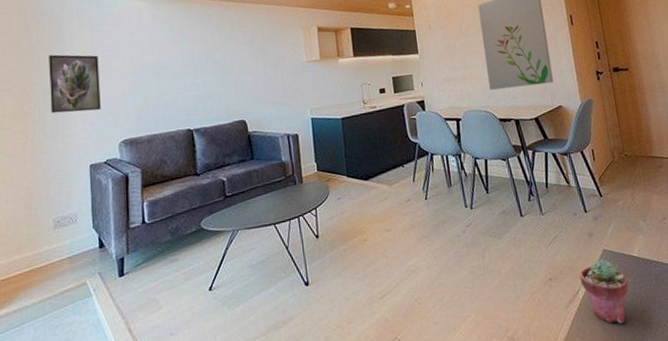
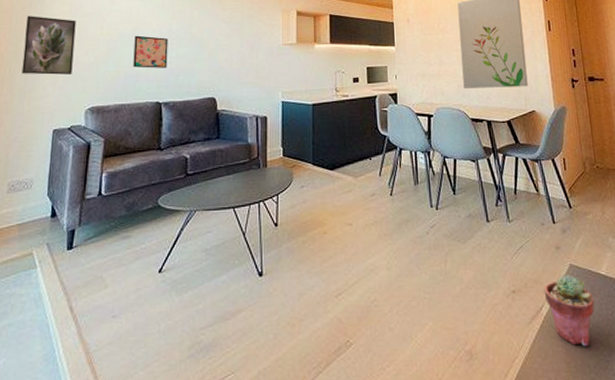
wall art: none [158,65,194,98] -> present [133,35,169,68]

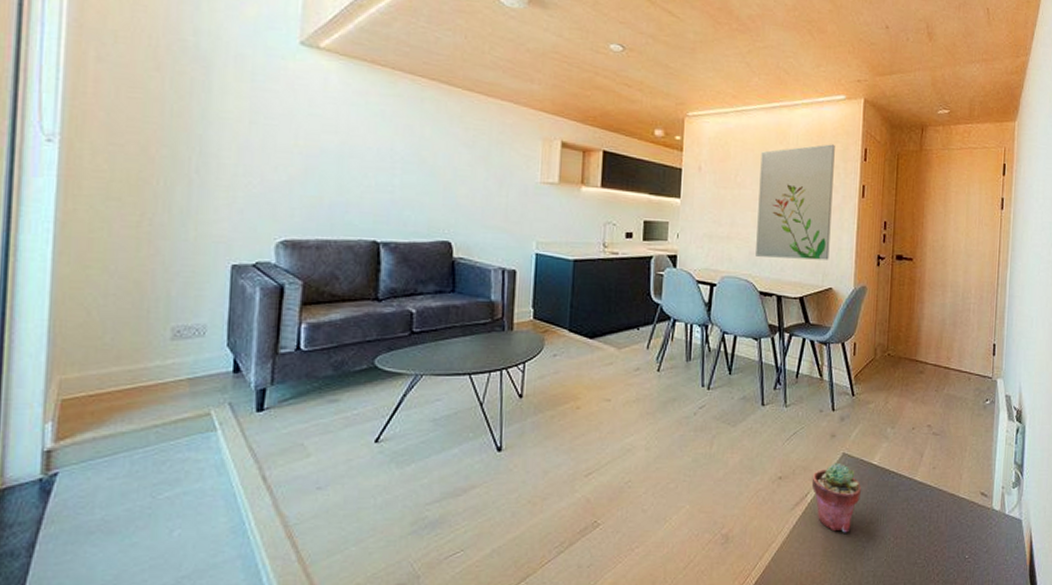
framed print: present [21,16,76,75] -> none [182,109,259,195]
wall art: present [133,35,169,68] -> none [341,151,390,199]

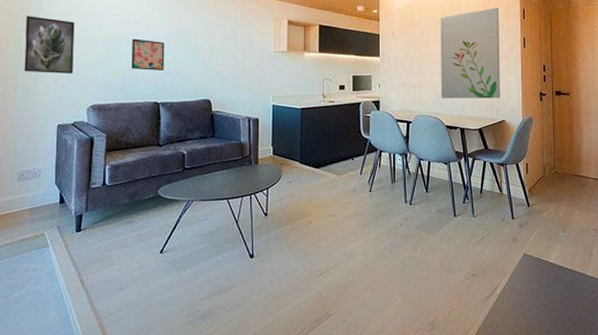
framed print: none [182,109,259,195] -> present [24,16,75,74]
wall art: none [341,151,390,199] -> present [131,38,165,70]
potted succulent: present [811,462,862,533] -> none [499,261,542,320]

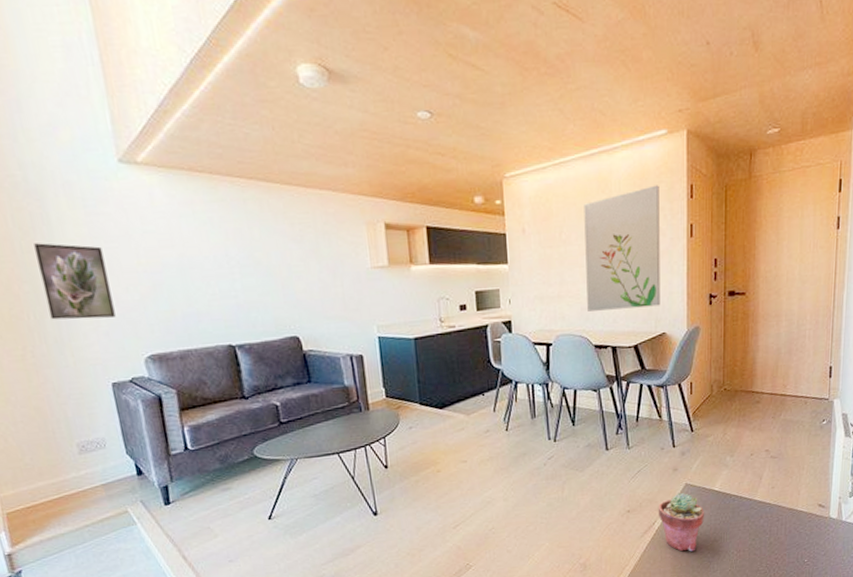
wall art: present [131,38,165,70] -> none [183,263,233,305]
potted succulent: none [499,261,542,320] -> present [658,492,705,552]

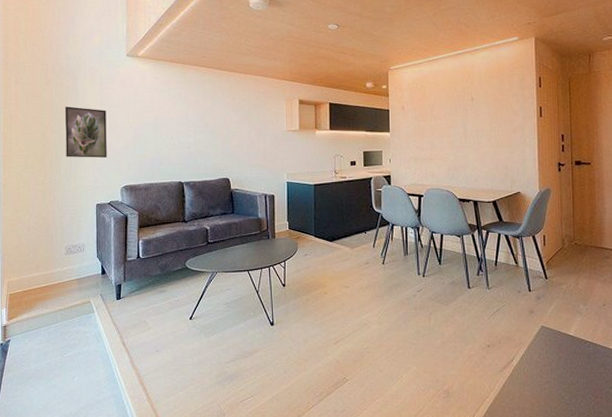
wall art: present [584,185,660,312] -> none [451,77,515,171]
potted succulent: present [658,492,705,552] -> none [516,333,561,392]

